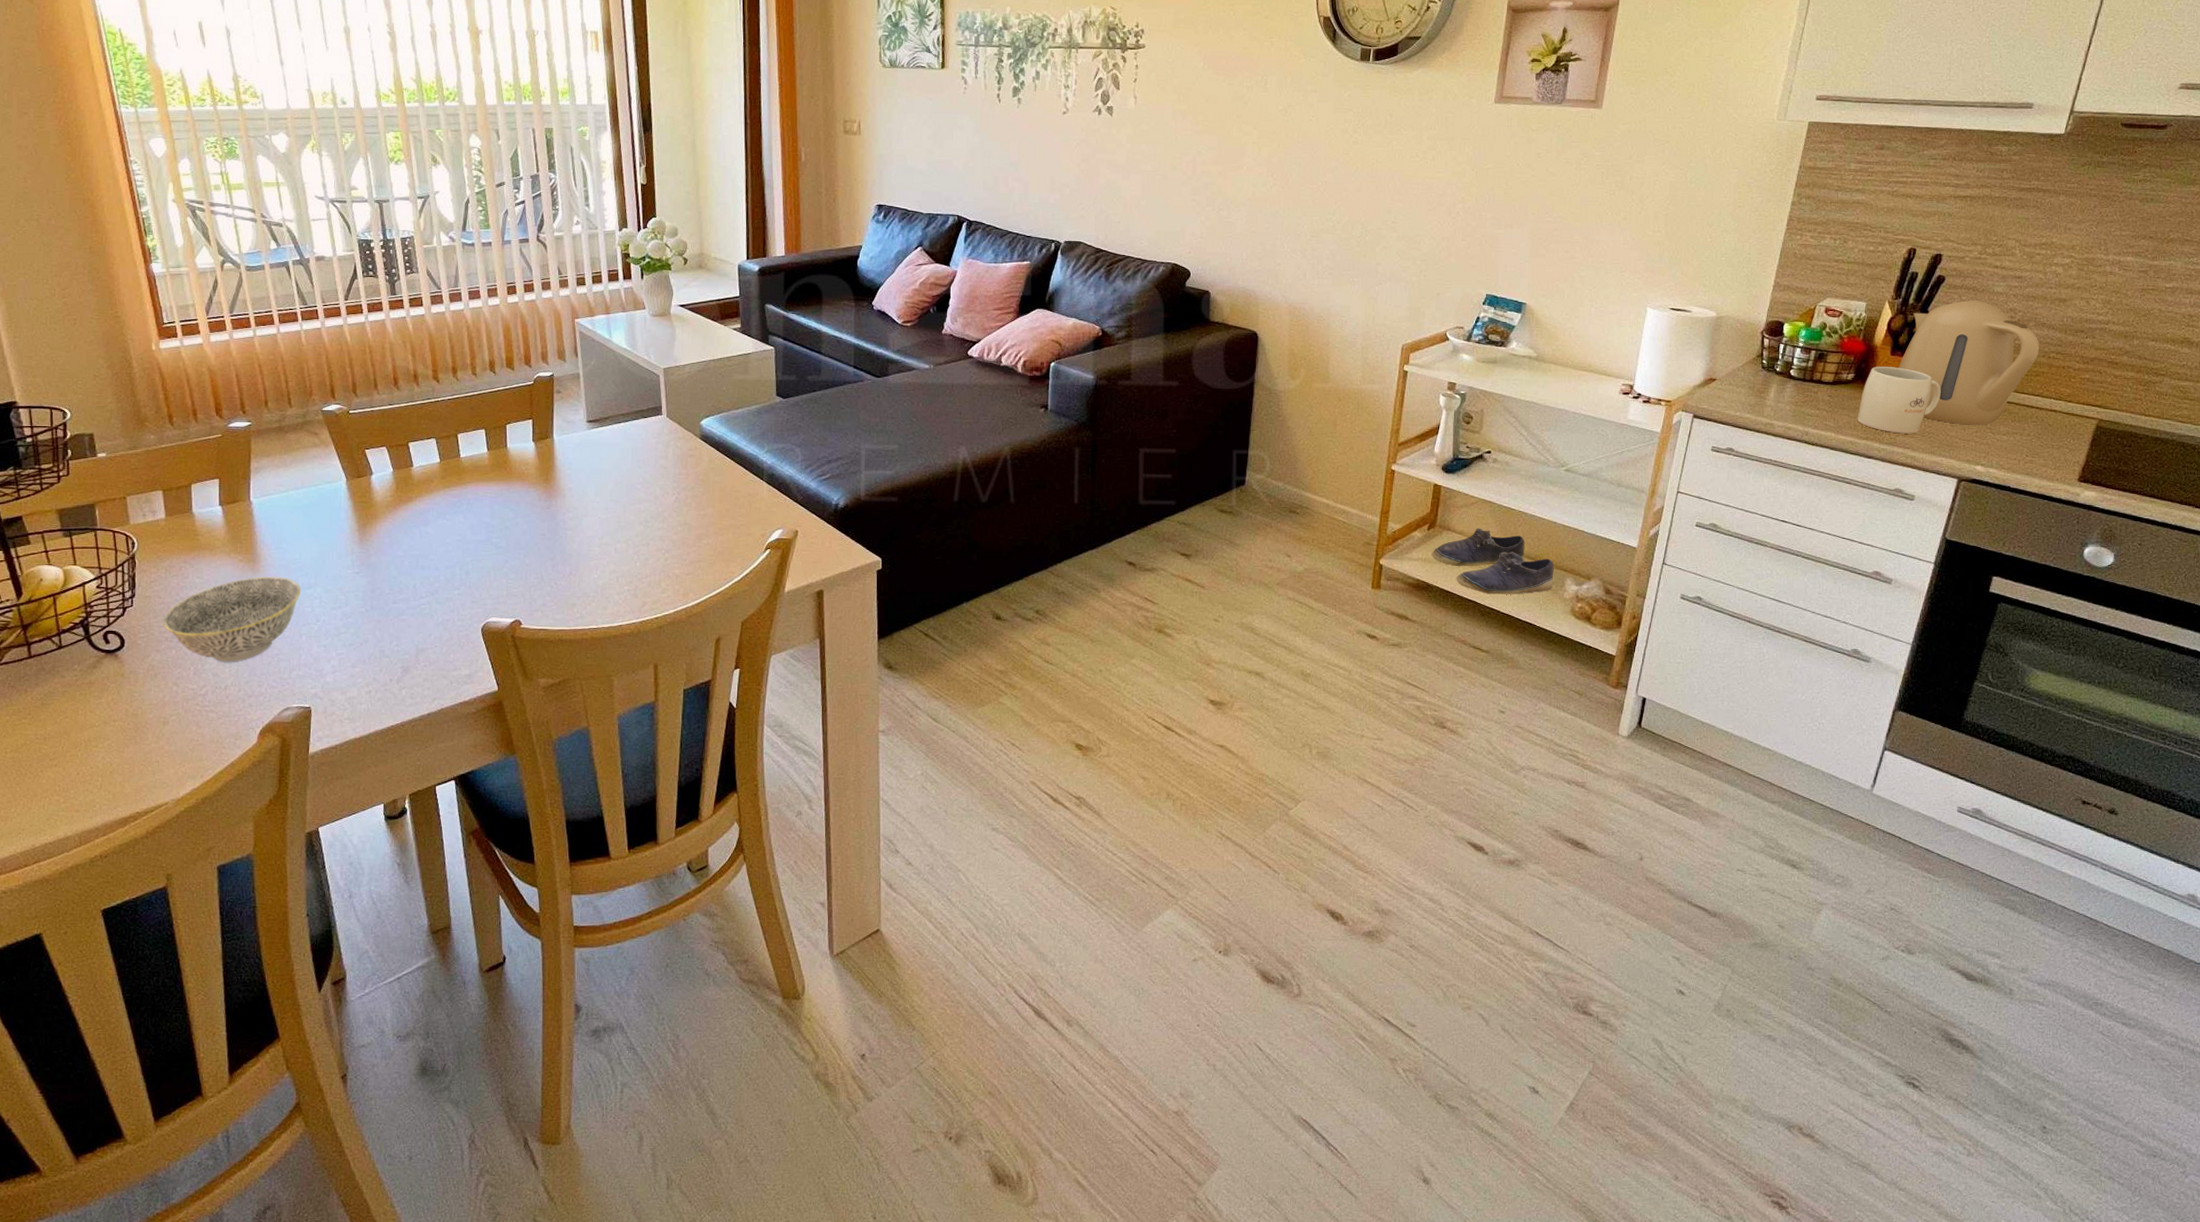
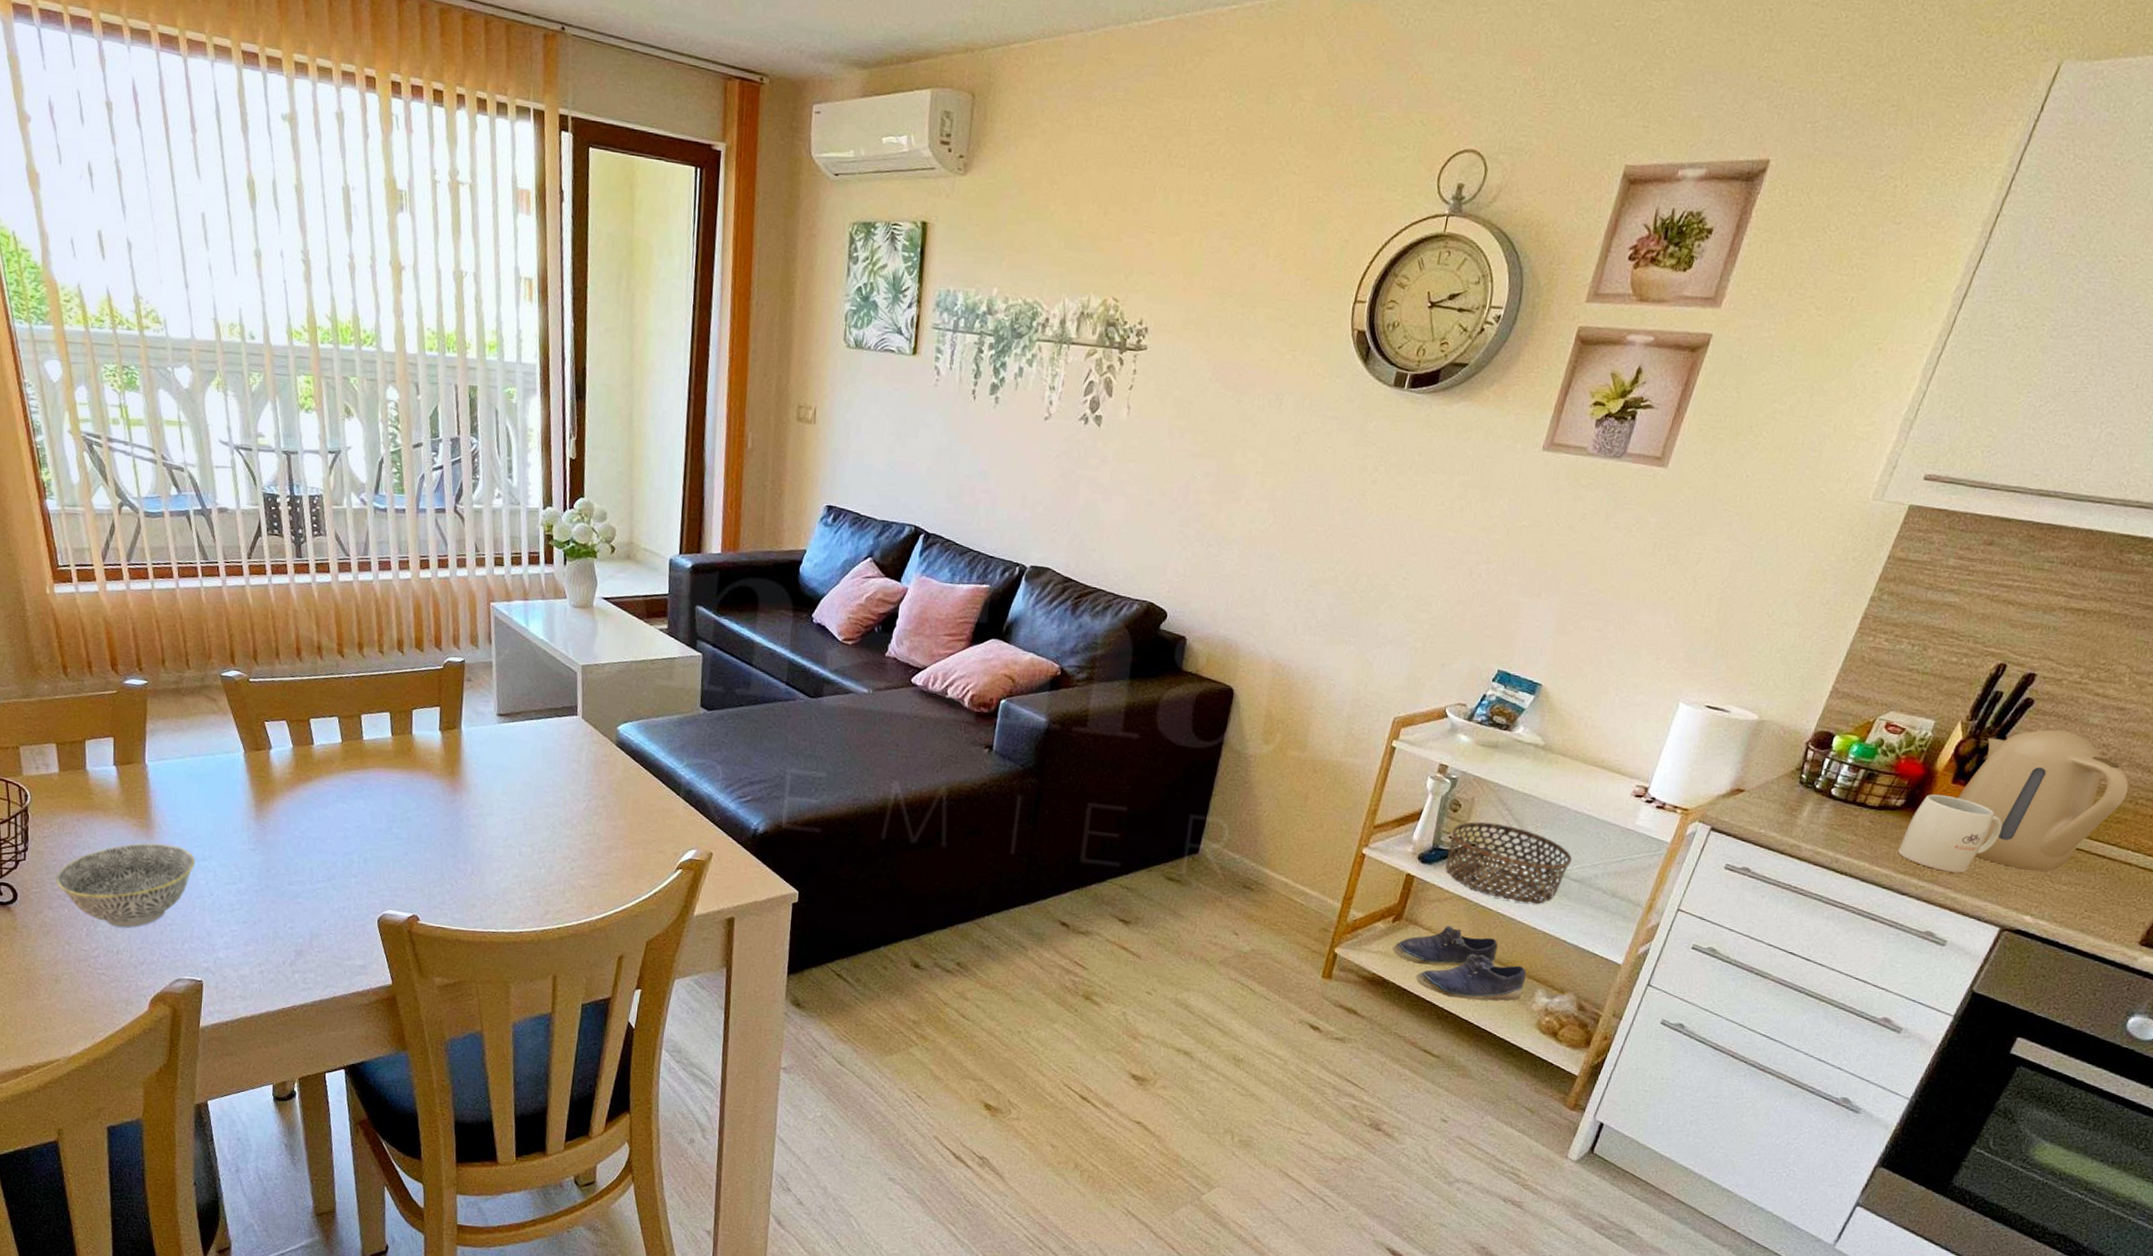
basket: none [1467,430,1578,500] -> present [1445,822,1573,905]

